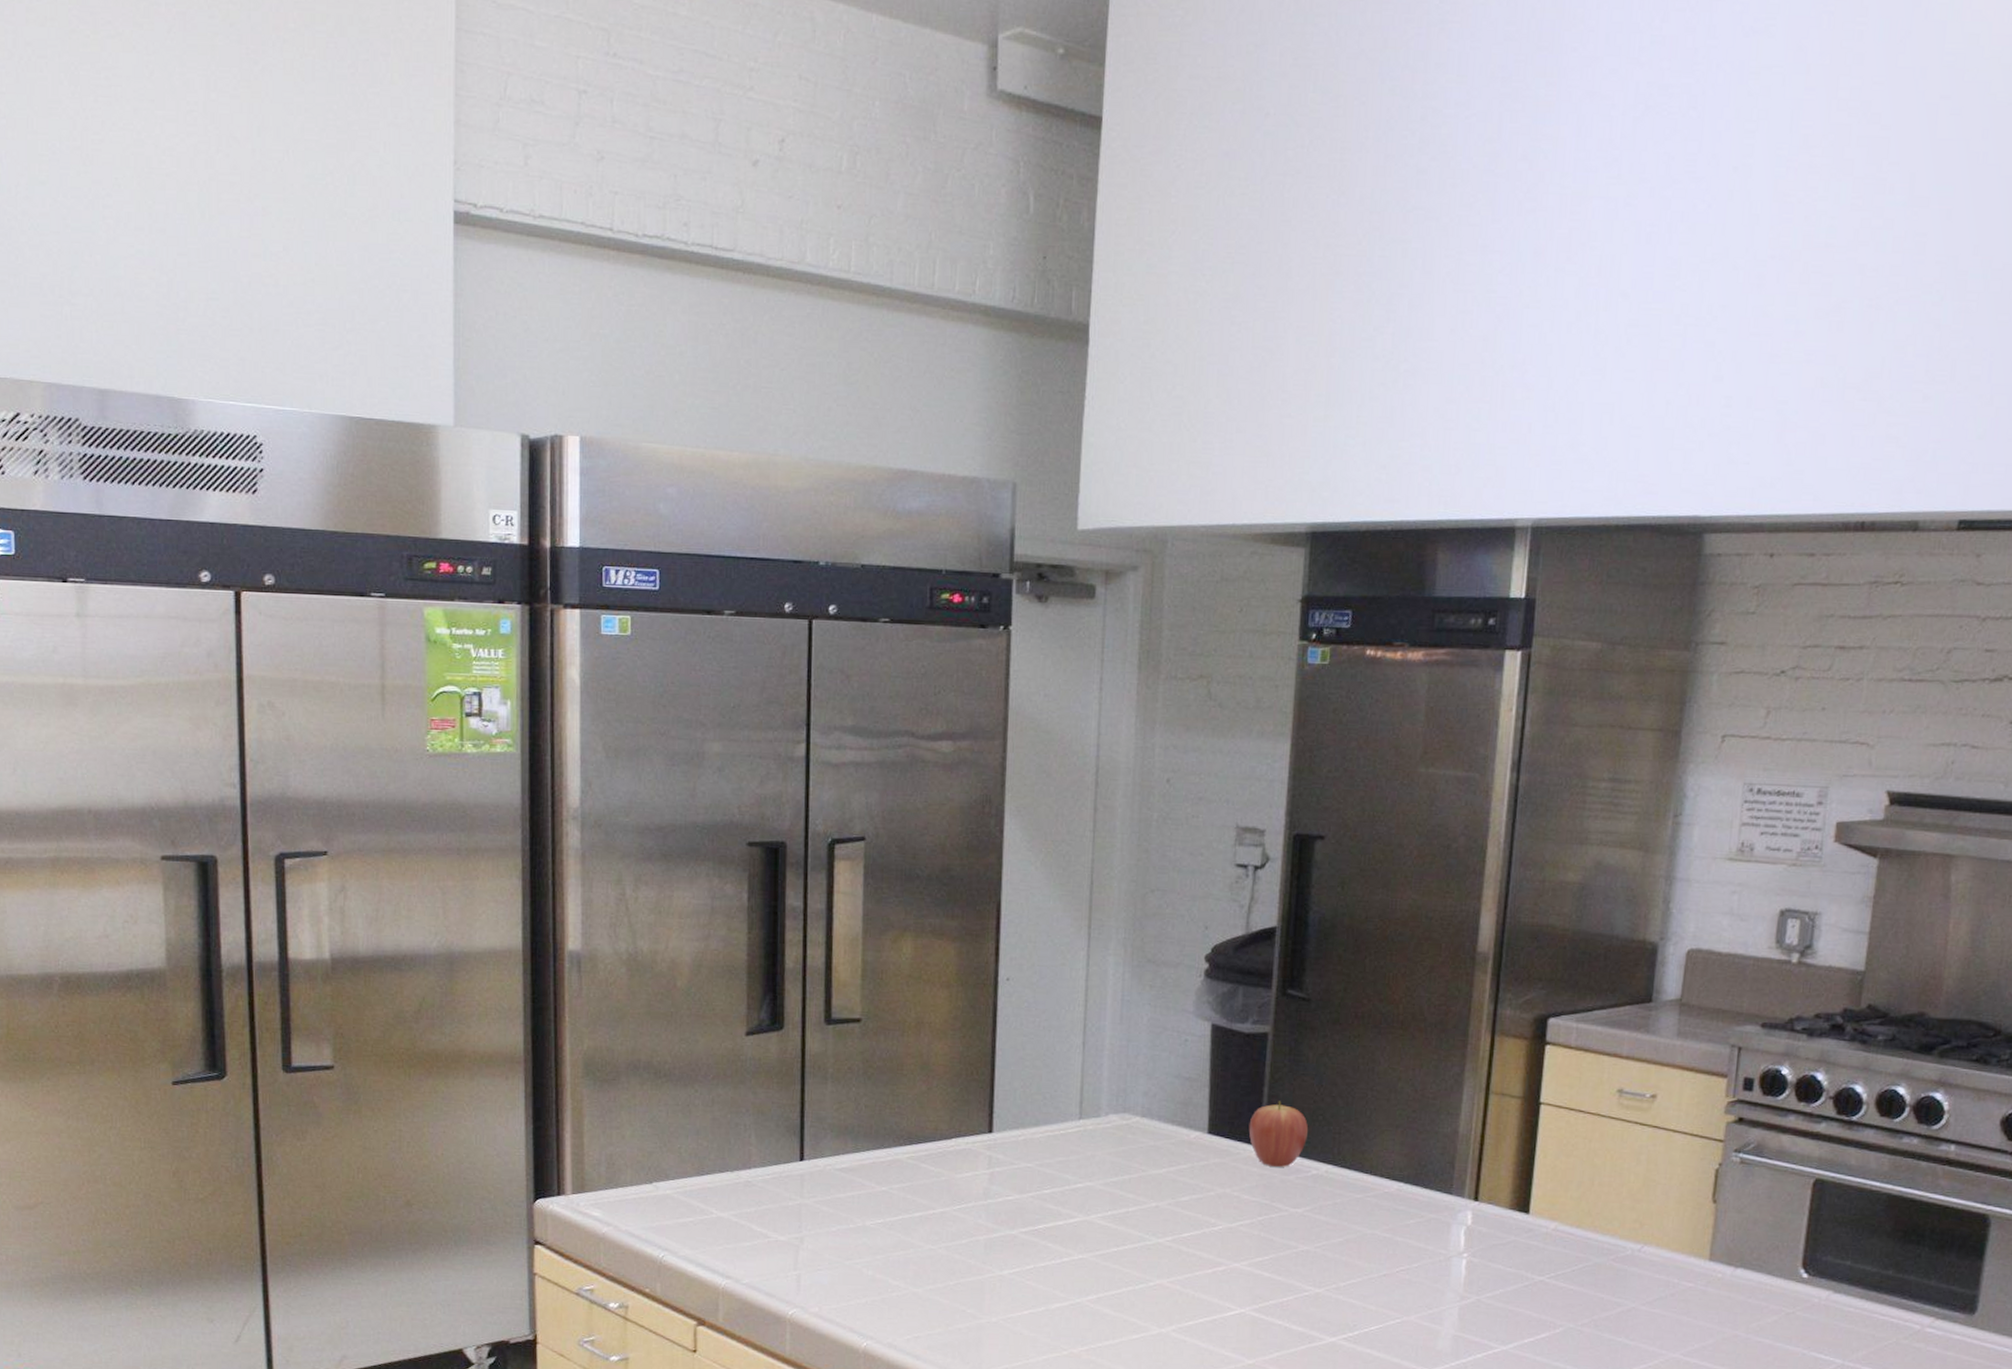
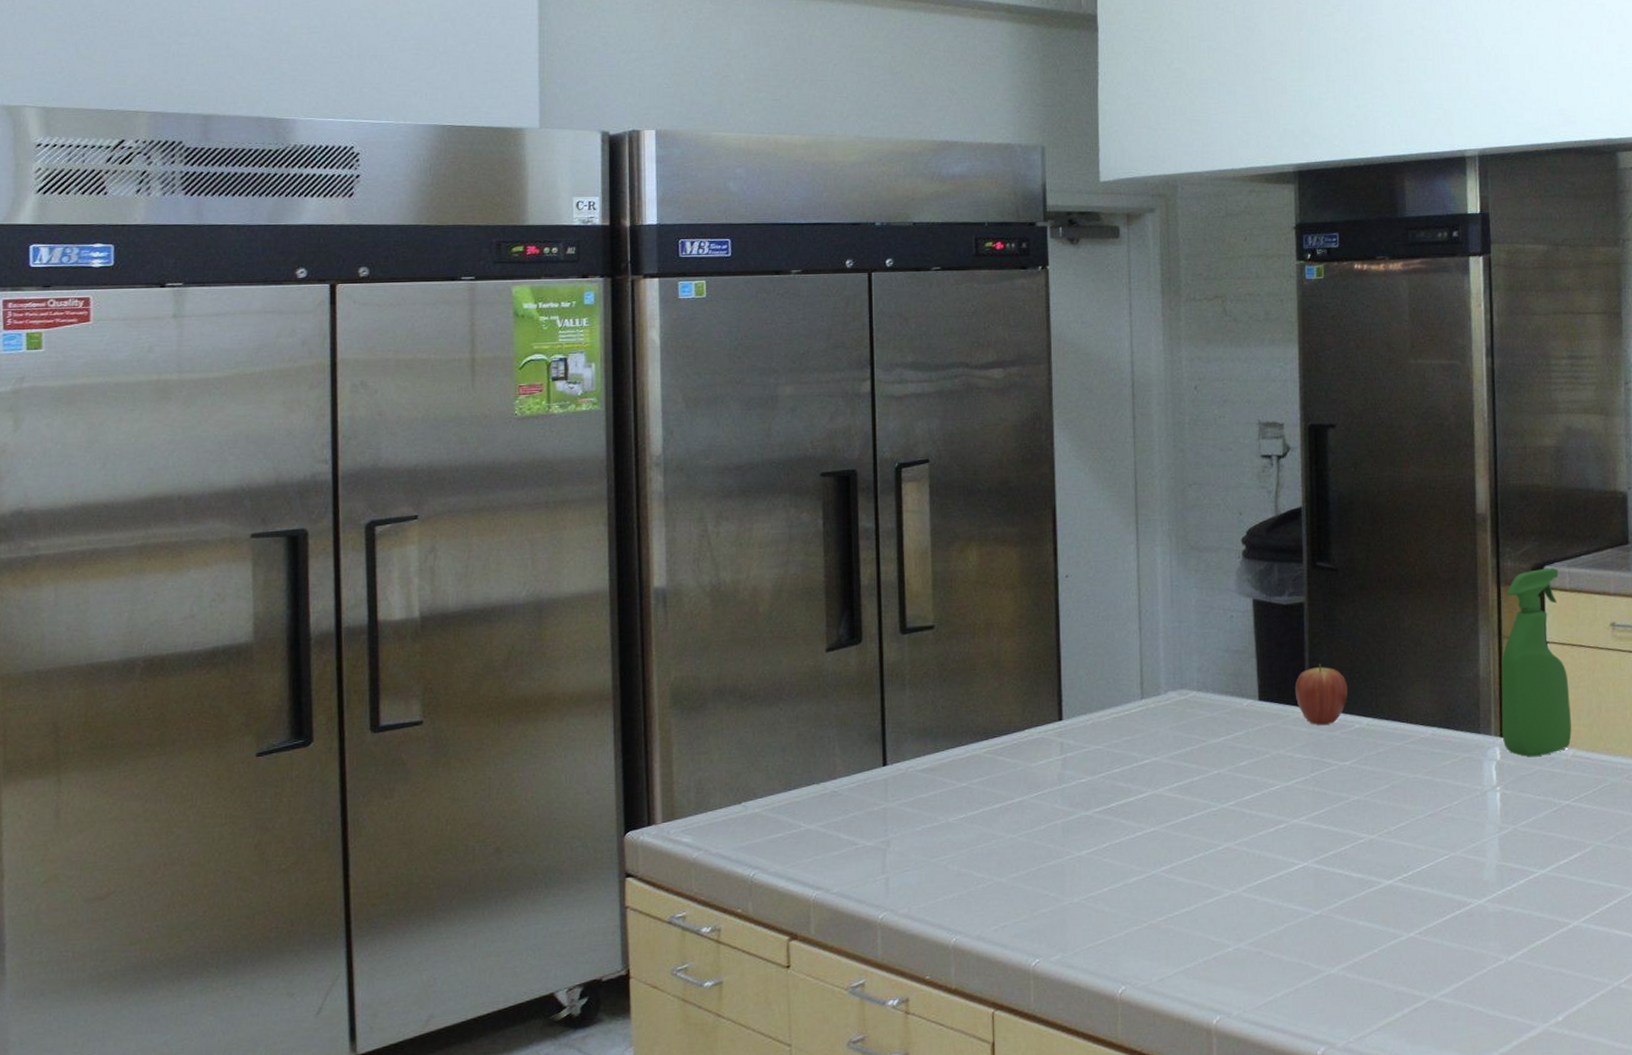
spray bottle: none [1476,1020,1565,1226] -> present [1501,567,1572,757]

